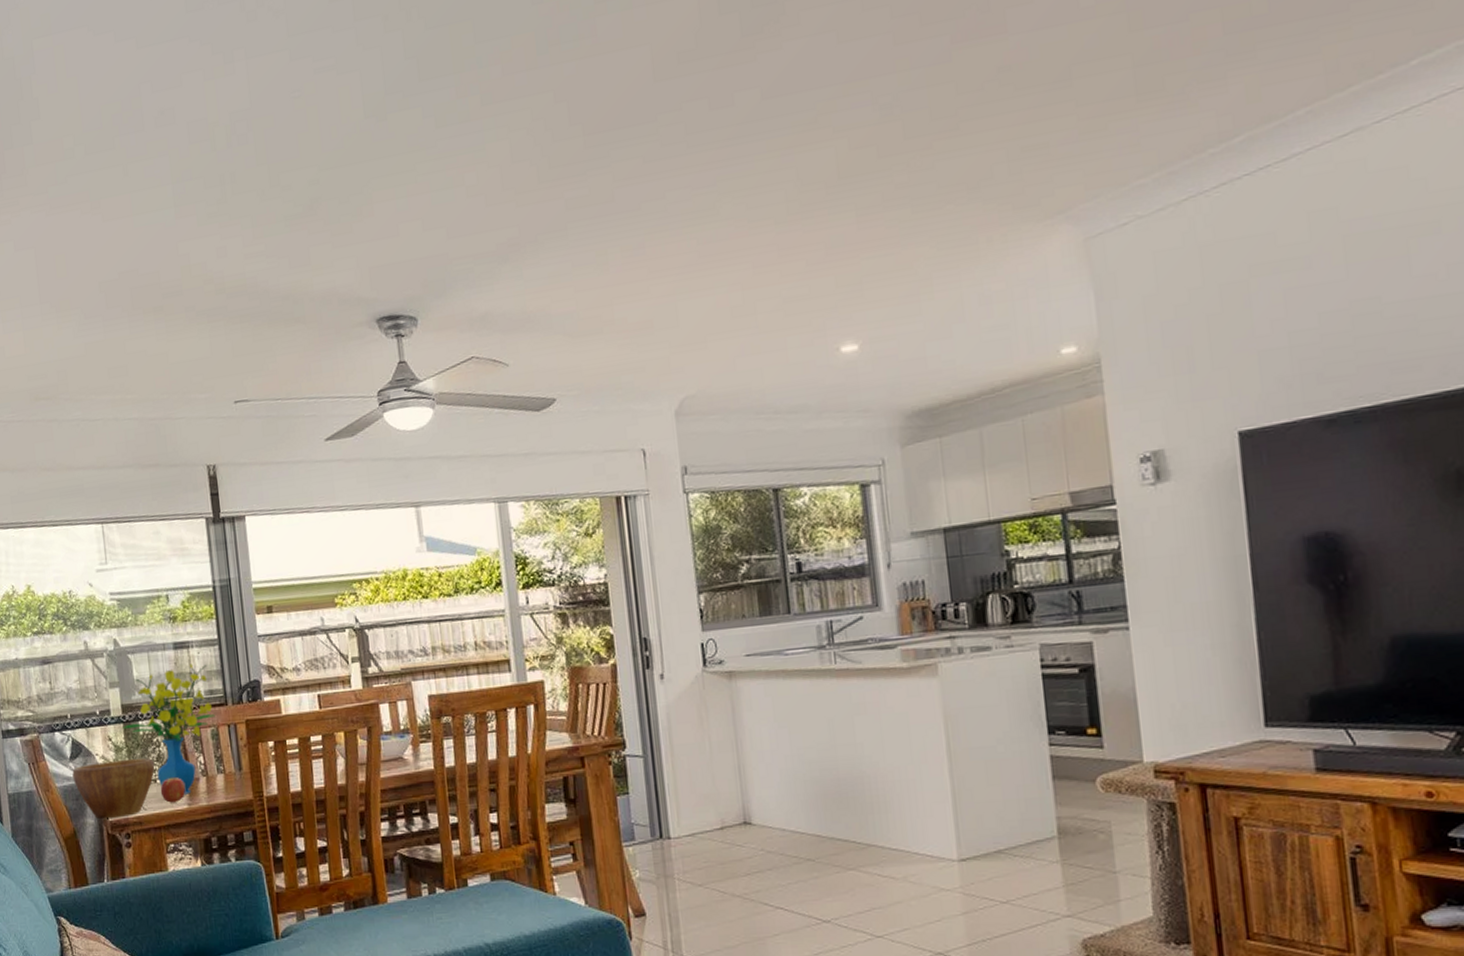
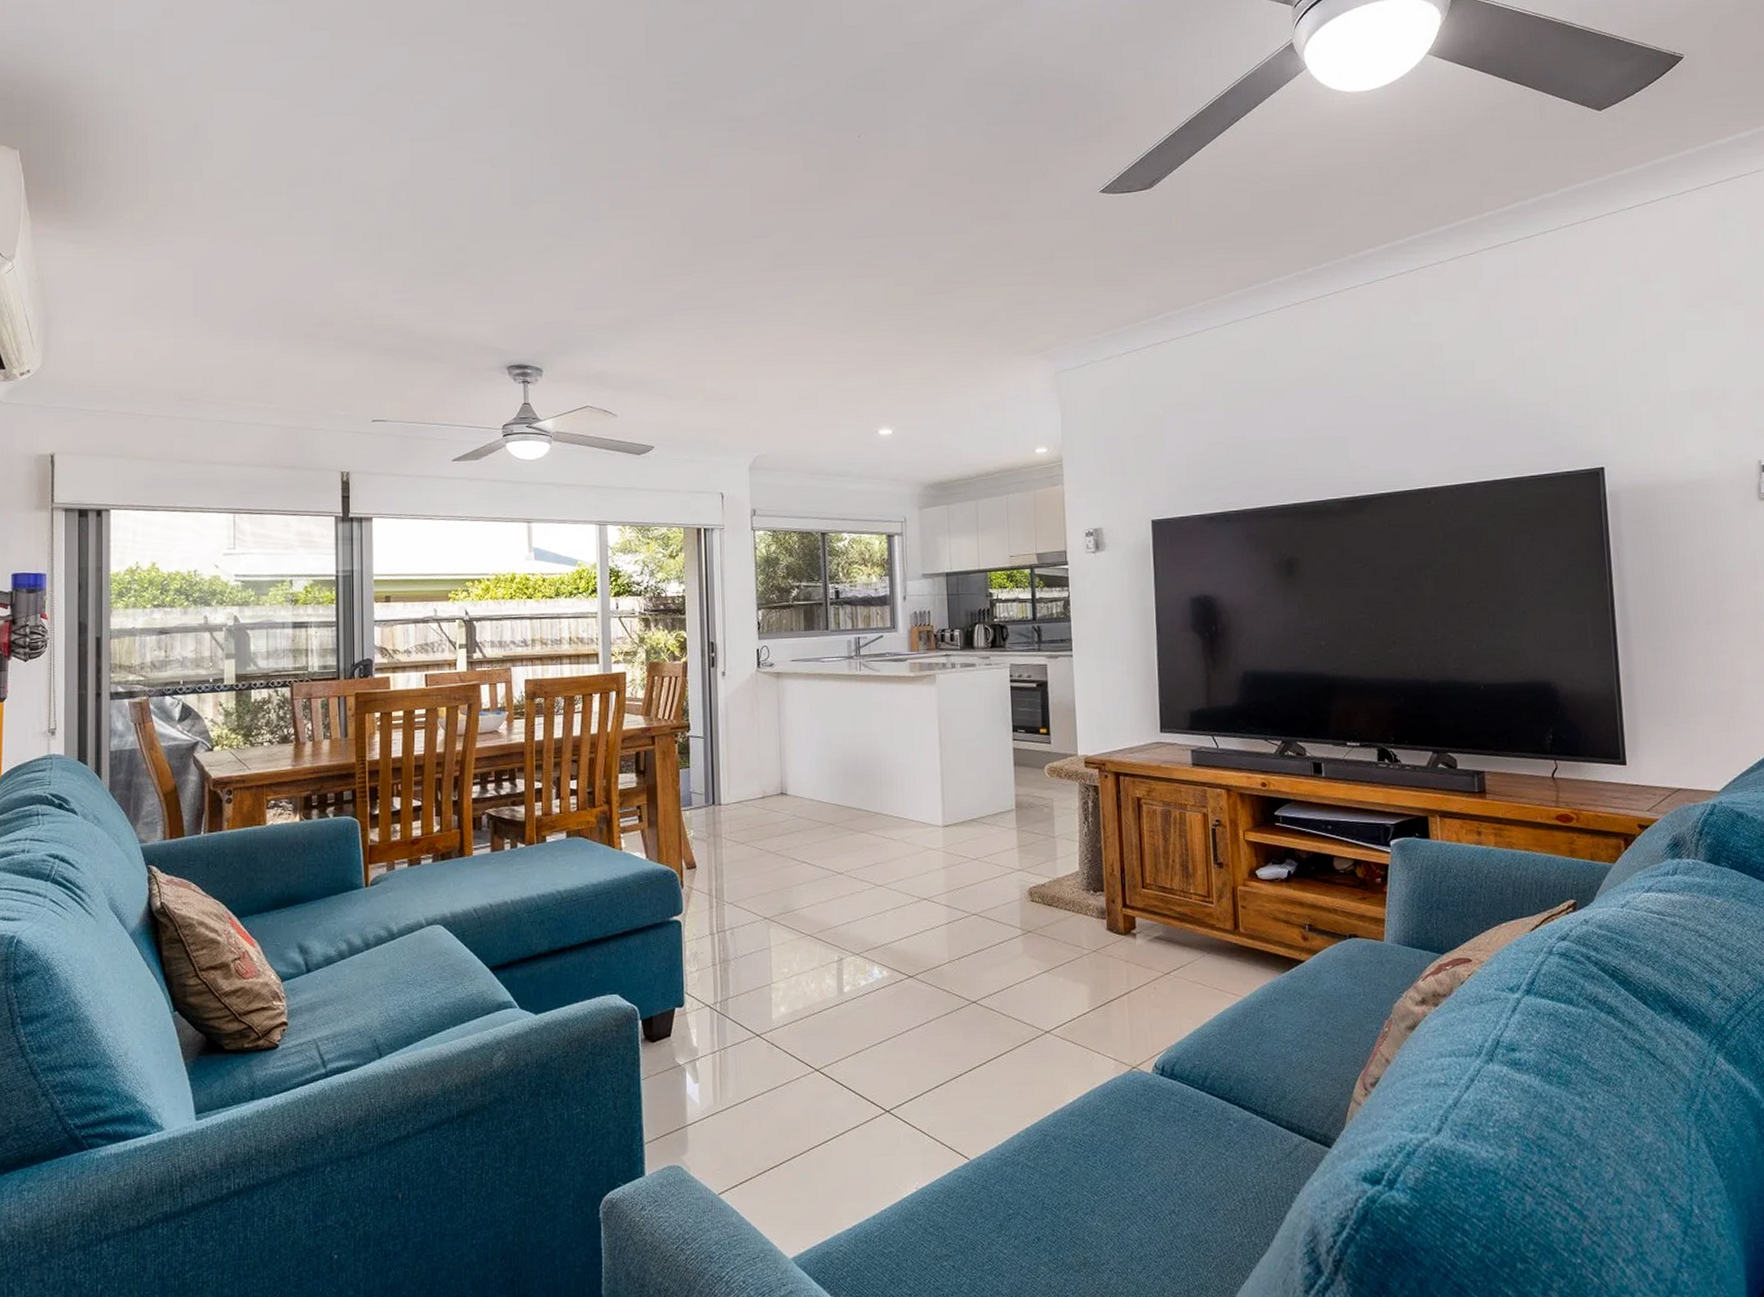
bowl: present [72,758,155,820] -> none [179,722,263,777]
bouquet: present [123,663,215,795] -> none [235,641,327,757]
fruit: present [160,777,186,803] -> none [266,741,292,764]

